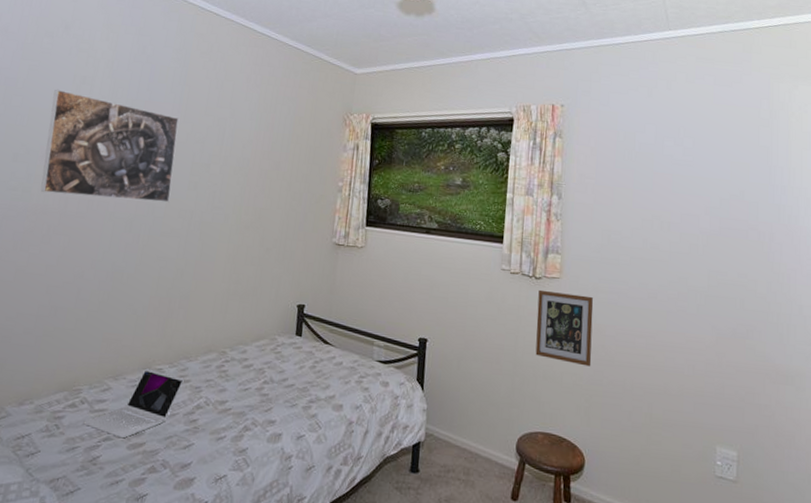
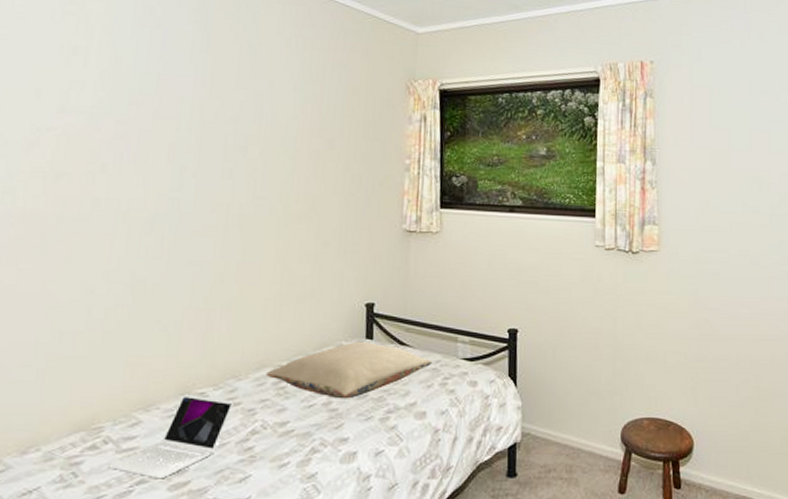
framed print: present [40,89,179,203] -> none [27,63,204,196]
pillow: none [211,336,351,387] -> present [265,341,433,399]
picture frame: present [535,289,594,367] -> none [636,265,696,343]

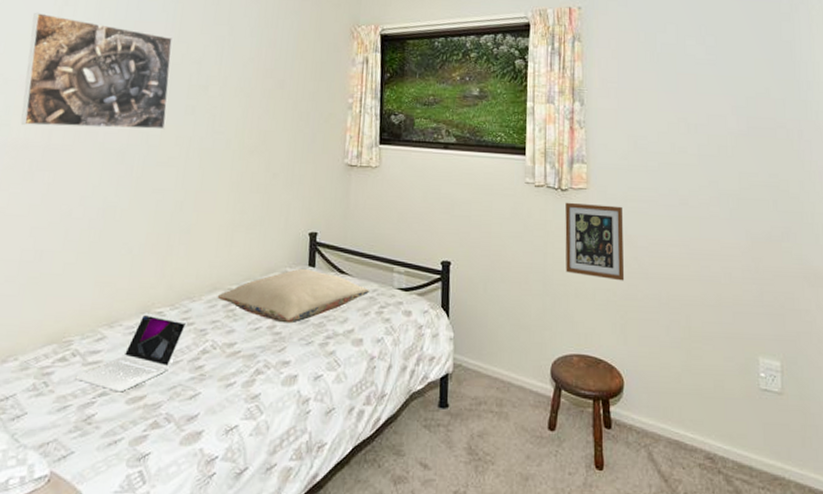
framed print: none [27,63,204,196] -> present [20,12,173,130]
picture frame: none [636,265,696,343] -> present [565,202,625,281]

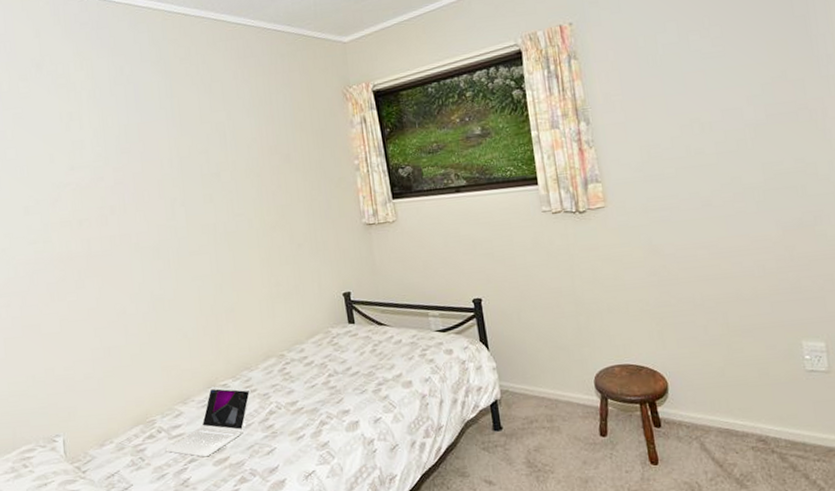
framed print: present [20,12,173,130] -> none [45,131,189,239]
pillow: present [217,268,370,324] -> none [271,326,410,378]
picture frame: present [565,202,625,281] -> none [585,218,656,291]

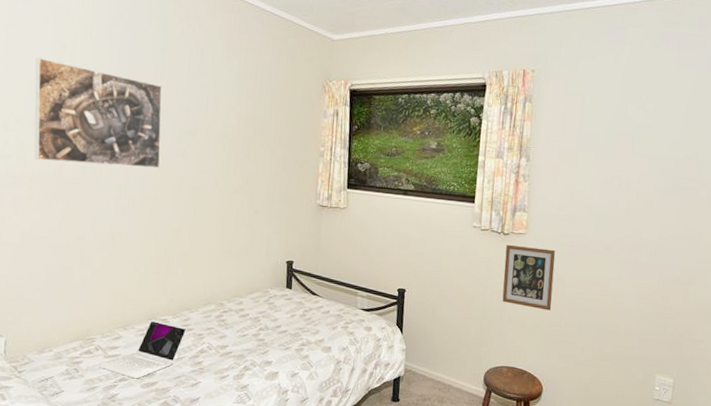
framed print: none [45,131,189,239] -> present [34,57,163,169]
picture frame: none [585,218,656,291] -> present [502,244,555,311]

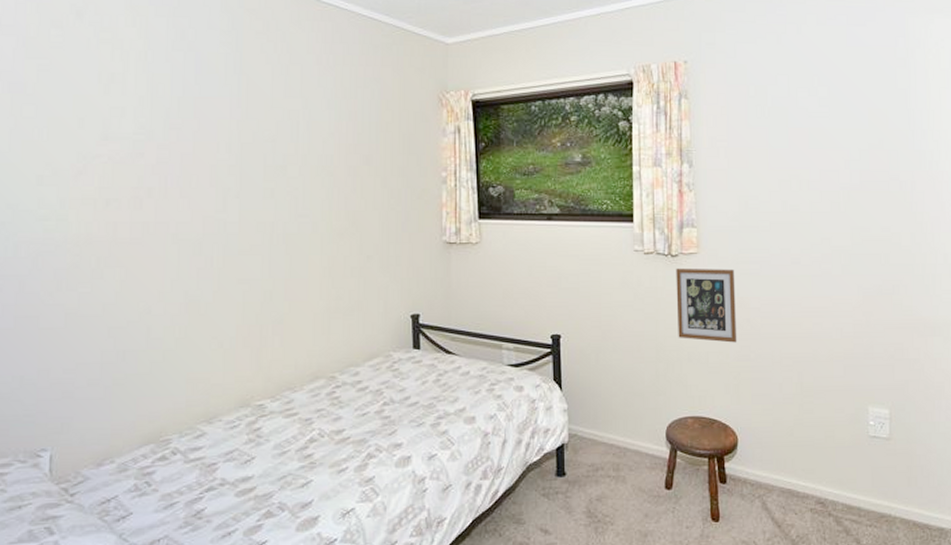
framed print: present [34,57,163,169] -> none [75,92,244,219]
laptop: present [100,319,187,379] -> none [179,406,291,486]

